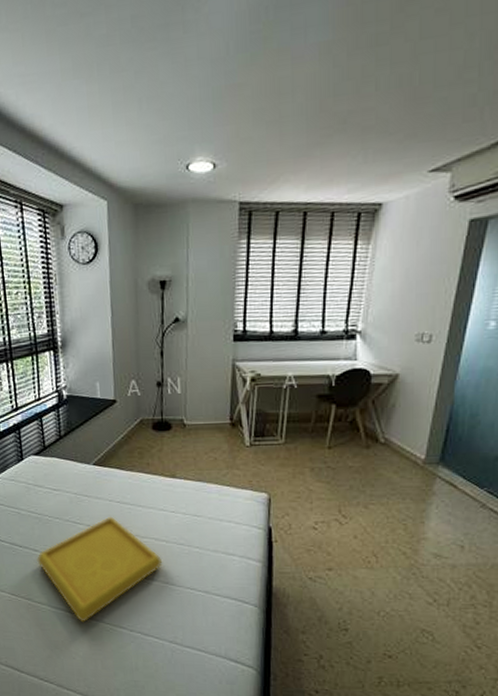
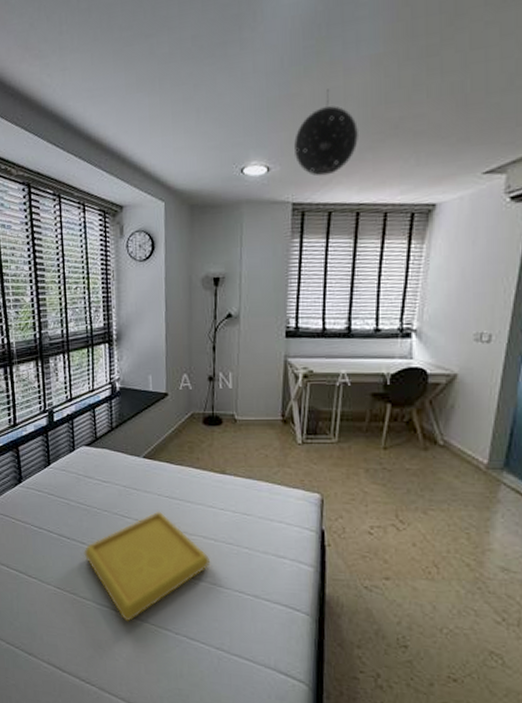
pendant light: none [241,79,306,174] -> present [294,89,358,176]

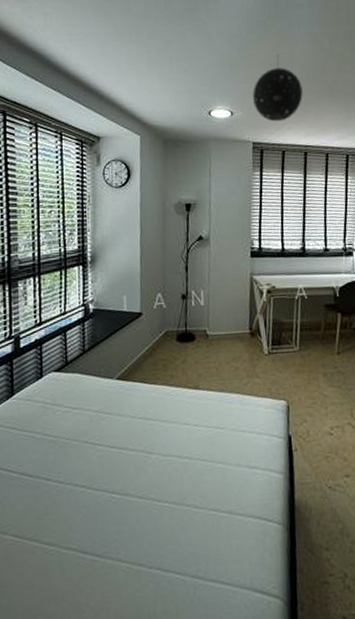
serving tray: present [84,511,211,622] -> none [49,434,186,564]

